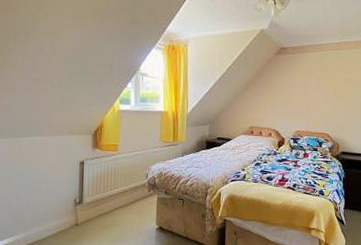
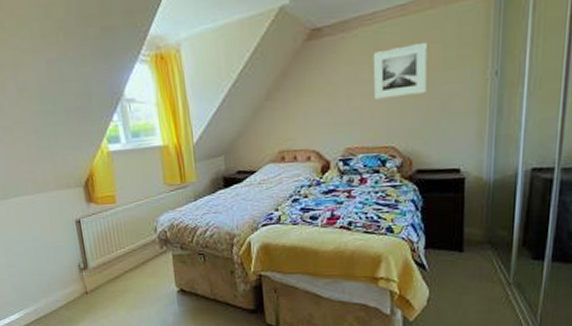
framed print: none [317,68,352,101] -> present [372,43,427,100]

